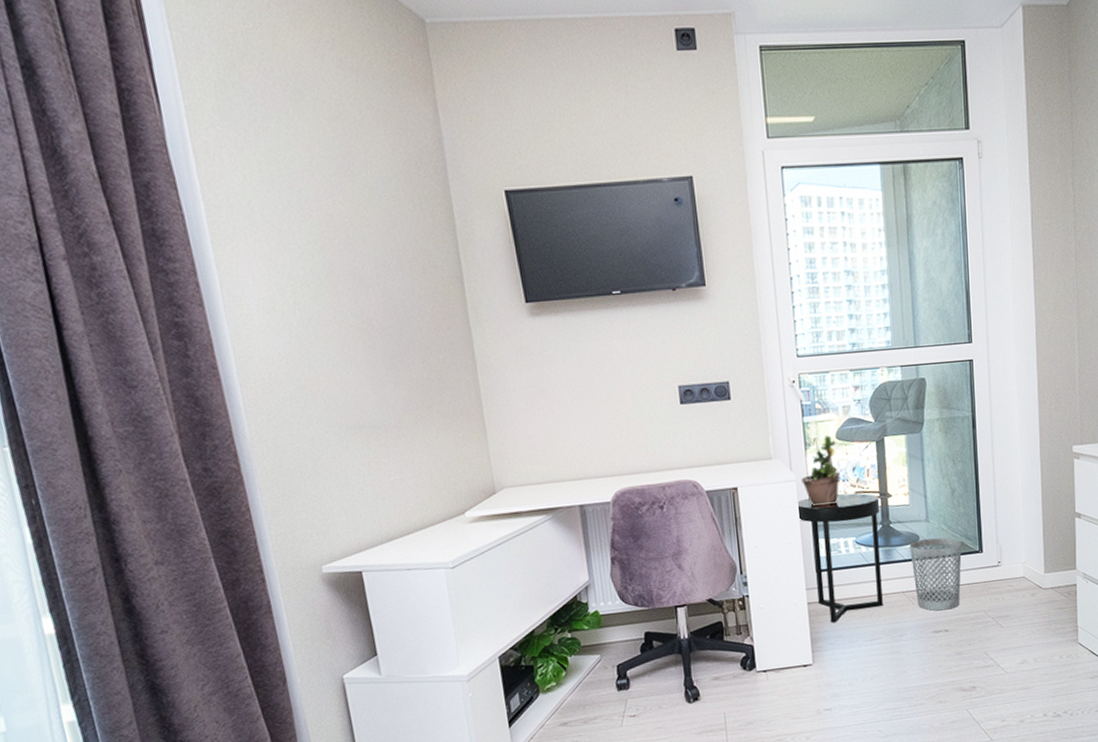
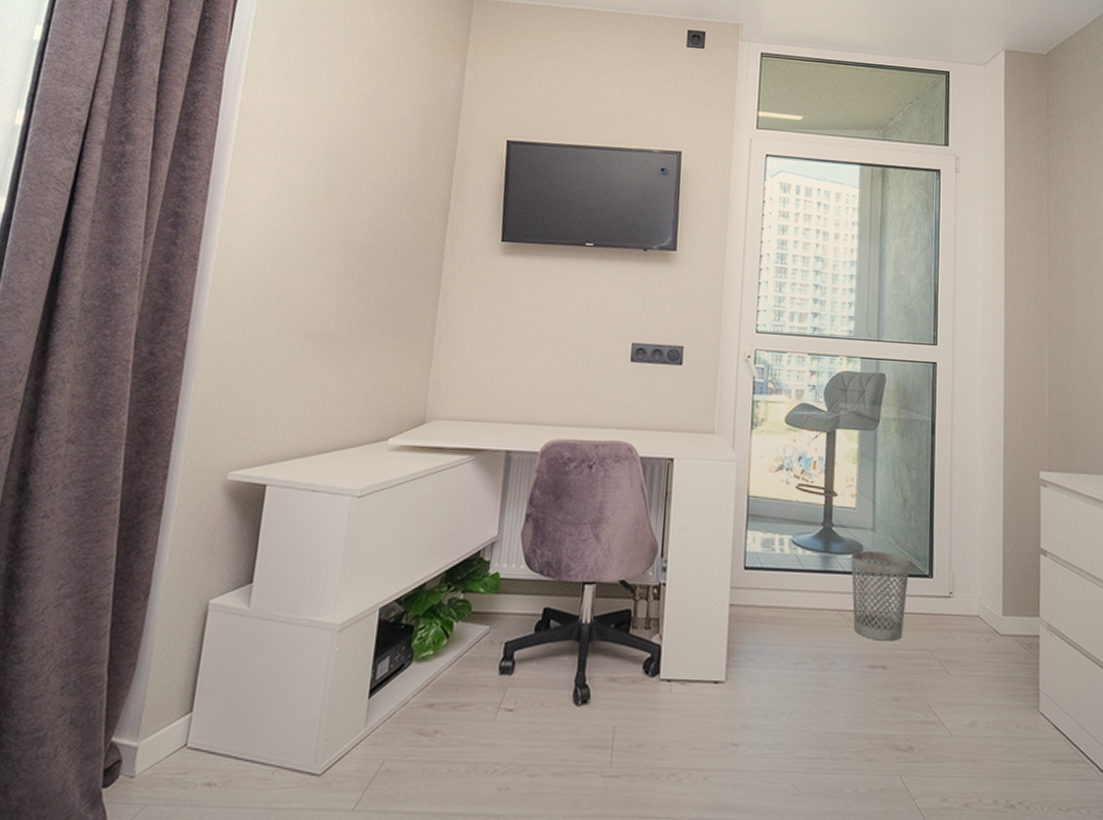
side table: present [795,493,883,623] -> none [733,482,824,635]
potted plant: present [800,435,840,506] -> none [741,418,786,494]

